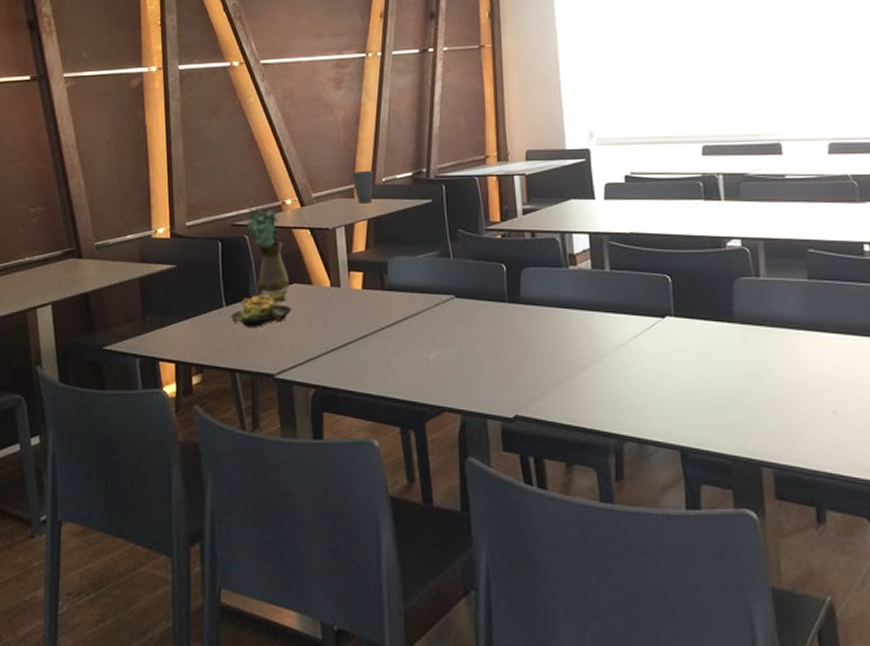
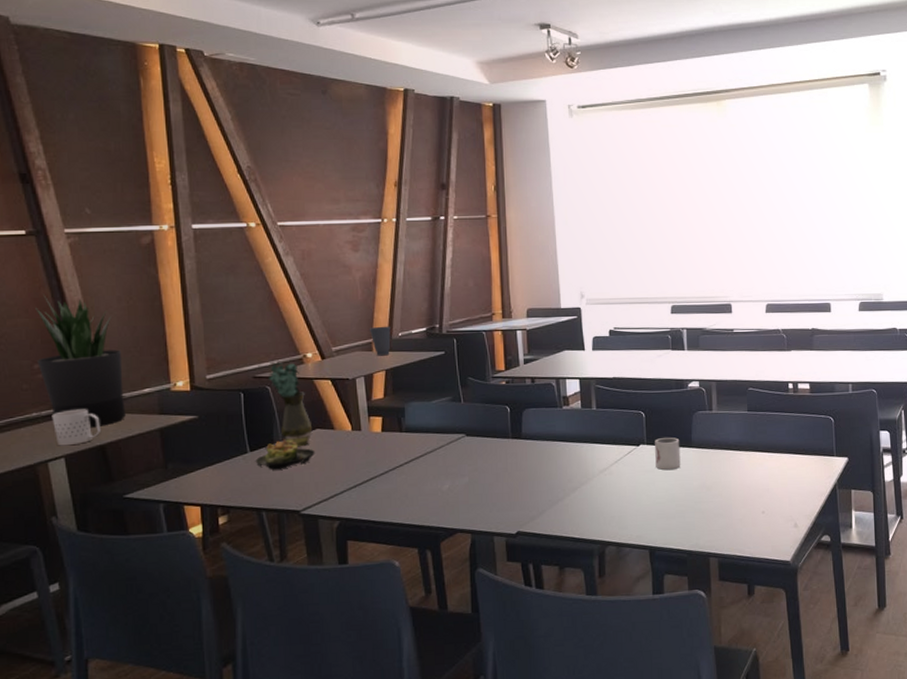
planter: none [33,138,109,275] -> present [35,294,126,428]
mug: none [42,255,86,292] -> present [51,409,102,446]
cup: none [685,308,720,351] -> present [655,437,681,471]

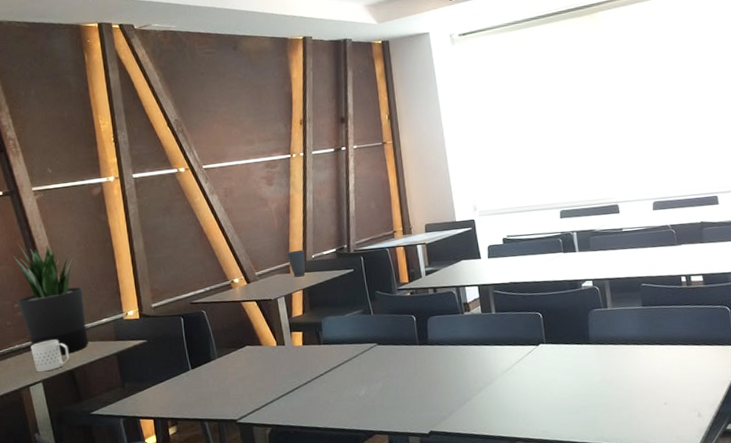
salad: present [255,439,315,470] -> none [196,356,247,385]
vase: present [268,360,313,446] -> none [203,286,244,362]
cup: present [655,437,681,471] -> none [553,335,581,368]

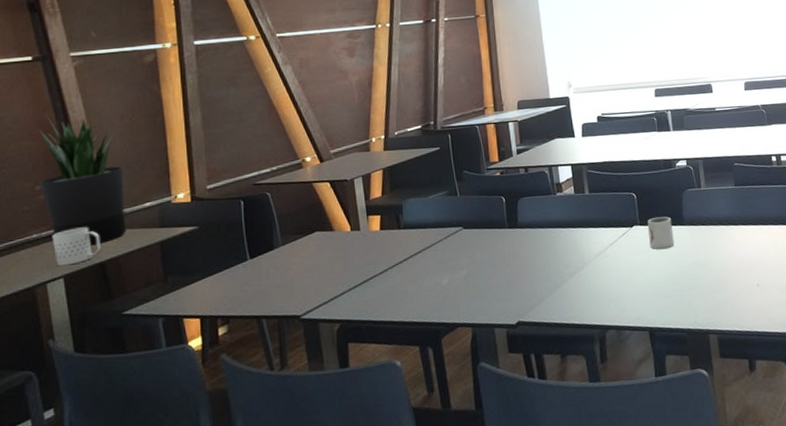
cup: present [286,249,306,277] -> none [366,126,388,156]
cup: none [553,335,581,368] -> present [647,216,674,250]

